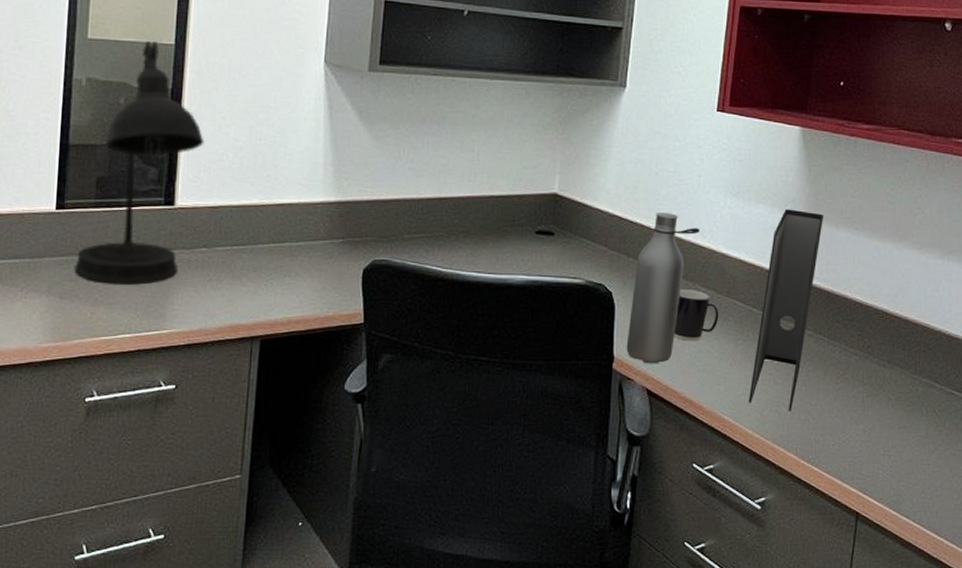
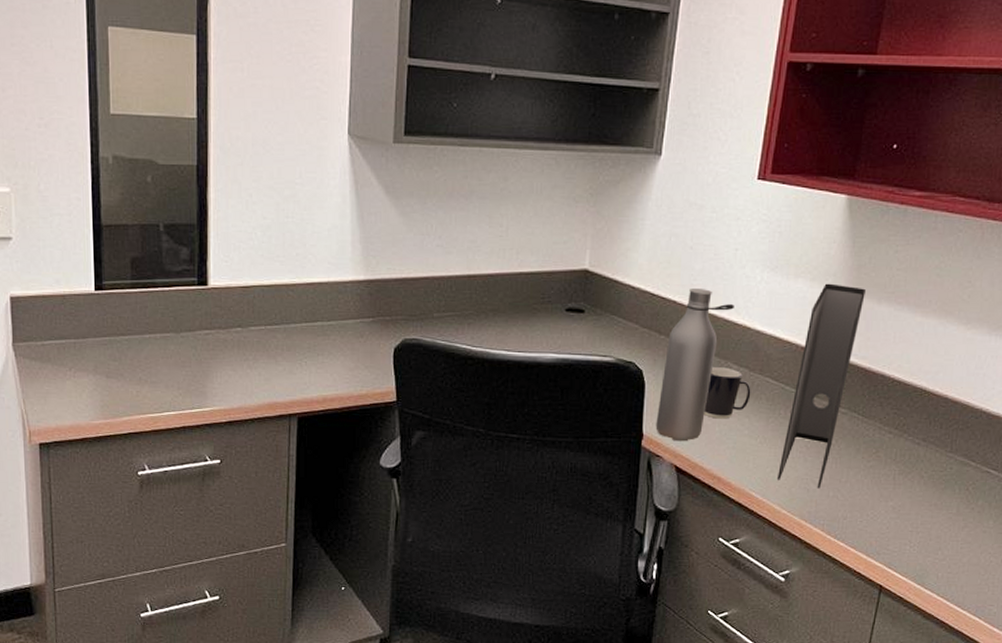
desk lamp: present [74,41,204,285] -> none [117,115,233,364]

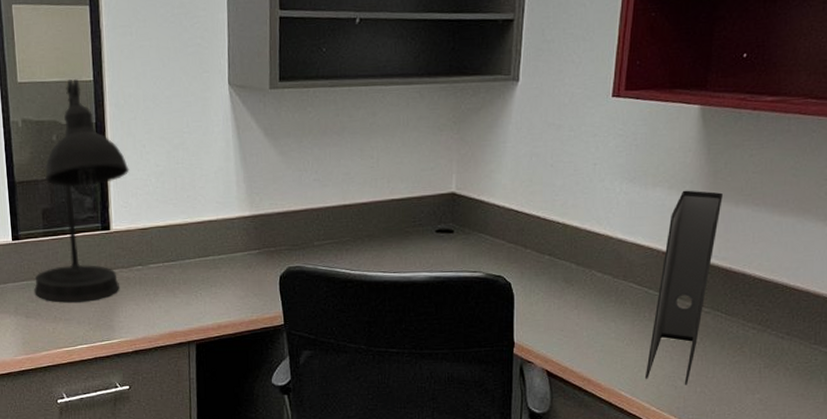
desk lamp: none [117,115,233,364] -> present [34,79,129,303]
water bottle: present [655,287,734,442] -> none [526,202,595,348]
mug: present [704,366,751,419] -> none [571,275,616,324]

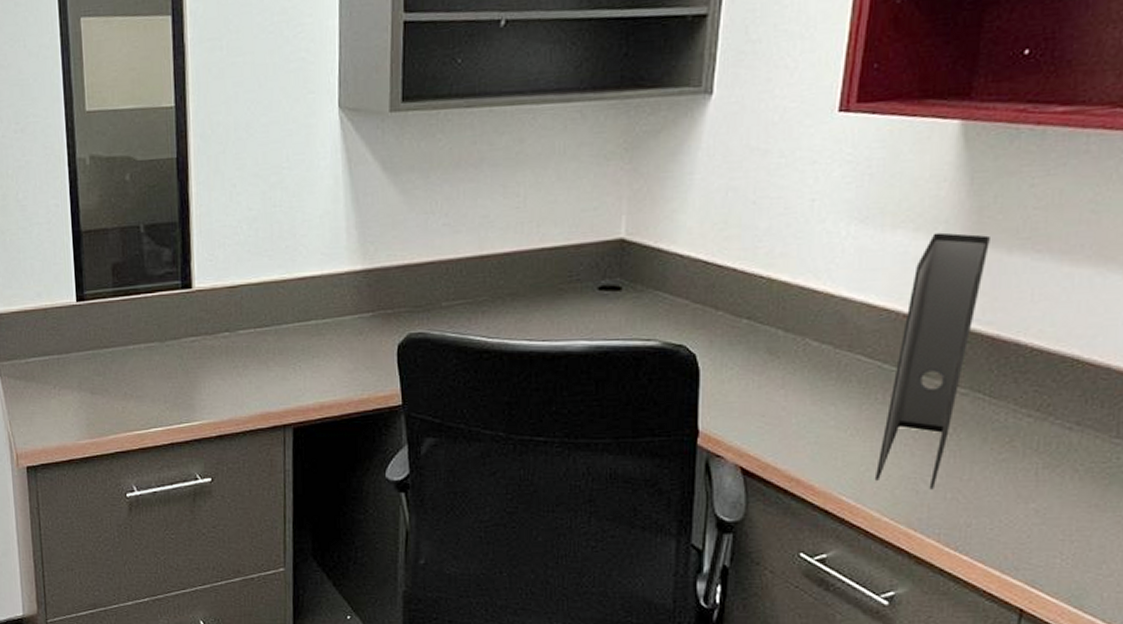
desk lamp: present [34,79,129,303] -> none [101,106,216,377]

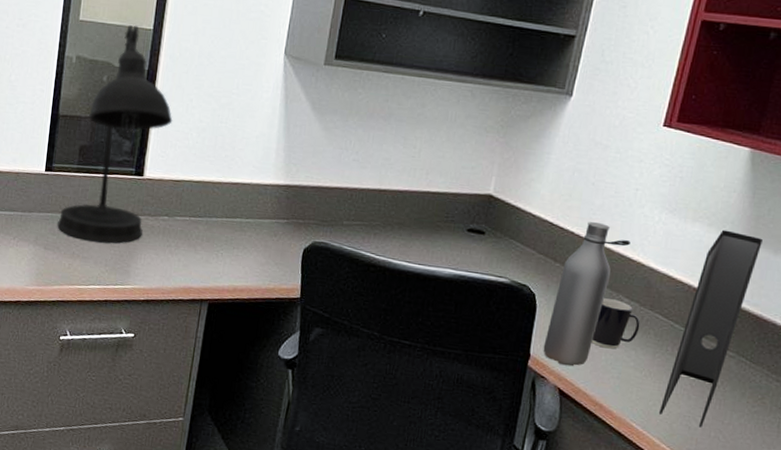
desk lamp: none [101,106,216,377] -> present [57,25,173,244]
water bottle: none [714,250,812,438] -> present [543,221,630,367]
mug: none [776,344,837,408] -> present [591,297,640,349]

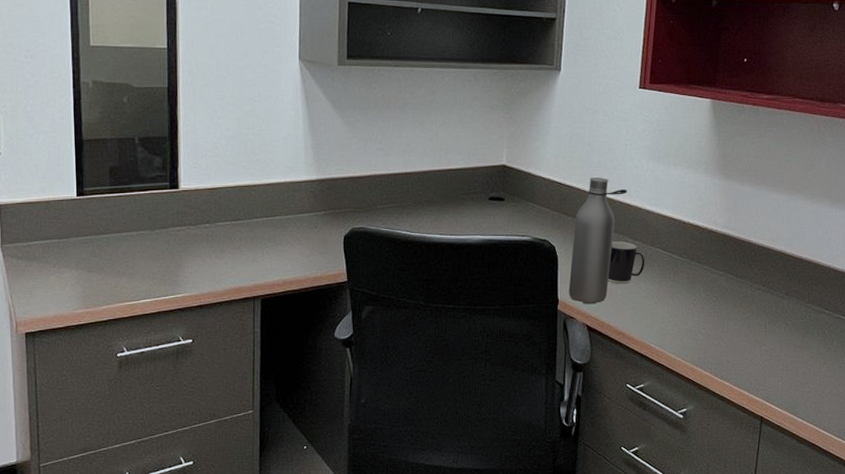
desk lamp: present [57,25,173,244] -> none [98,46,200,258]
binder: present [659,230,762,428] -> none [672,170,731,338]

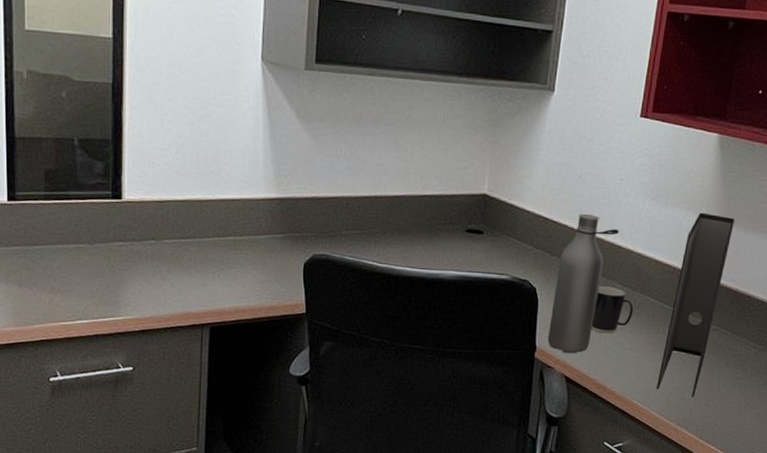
binder: none [672,170,731,338] -> present [657,212,734,398]

